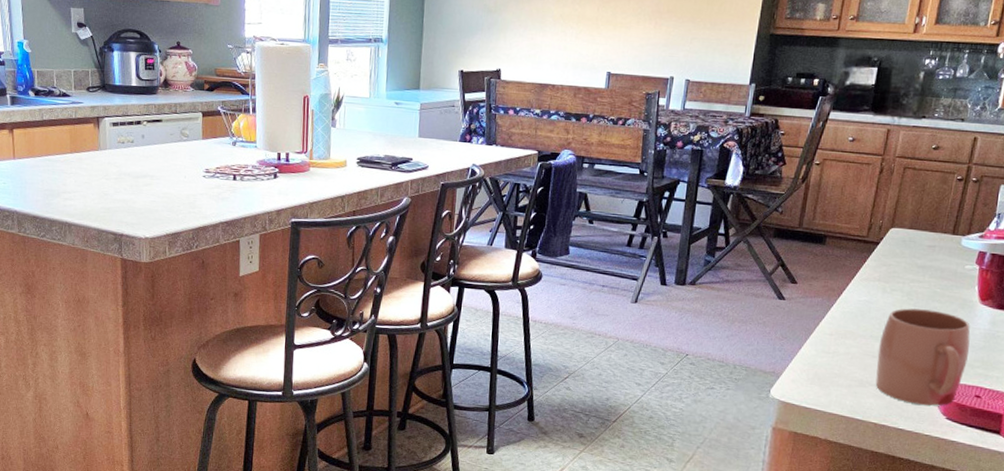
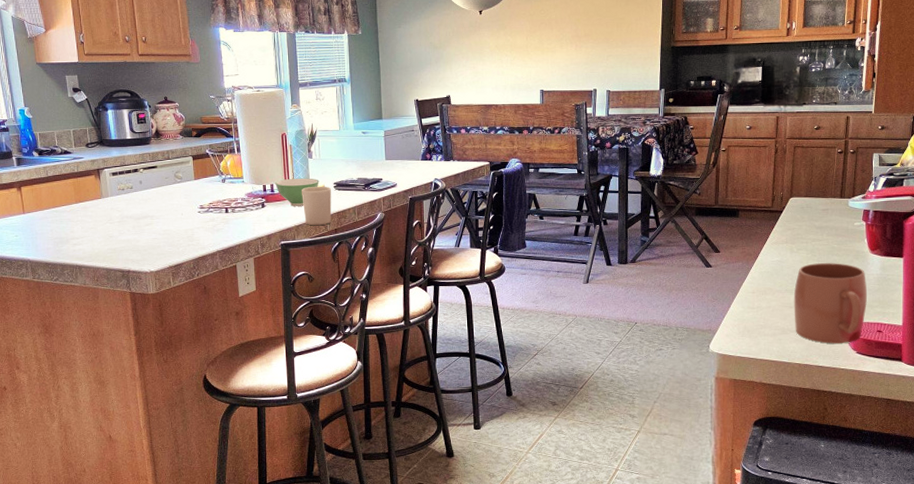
bowl: none [291,148,341,181] -> present [275,178,319,206]
mug: none [319,159,353,205] -> present [302,186,332,226]

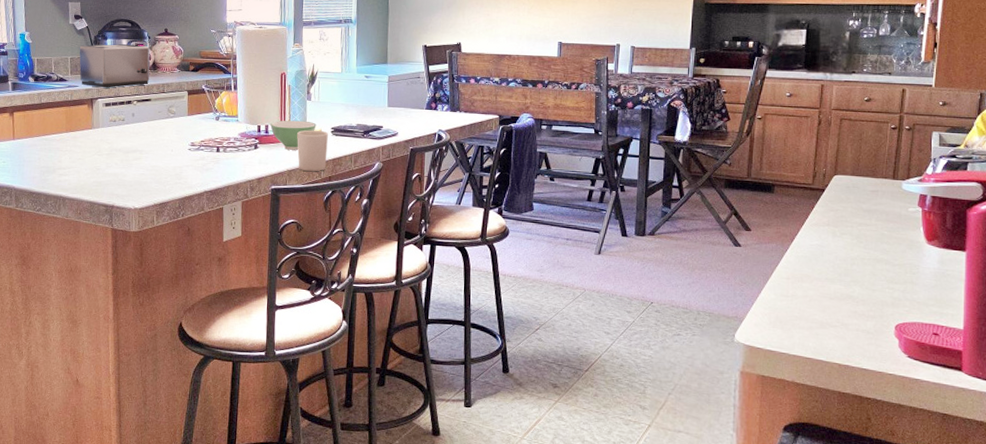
toaster: none [81,114,154,158] -> present [79,44,150,88]
mug: present [793,263,868,344] -> none [834,250,922,345]

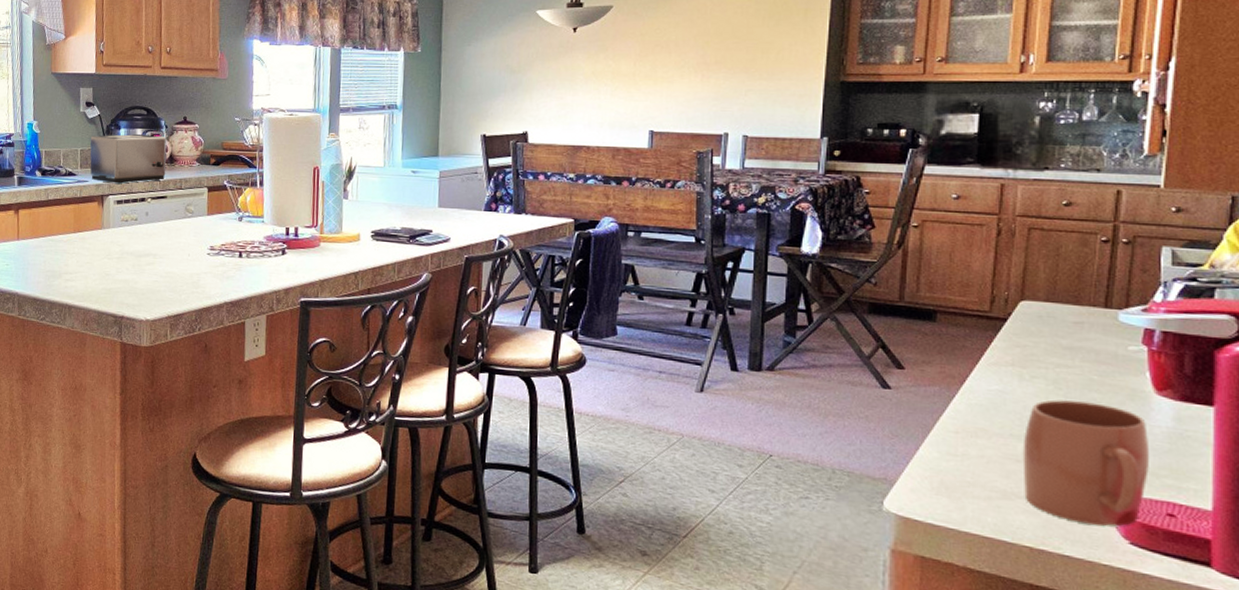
bowl: present [270,120,316,150] -> none [300,222,354,257]
mug: present [297,130,328,172] -> none [331,233,368,283]
mug: none [834,250,922,345] -> present [1022,400,1150,527]

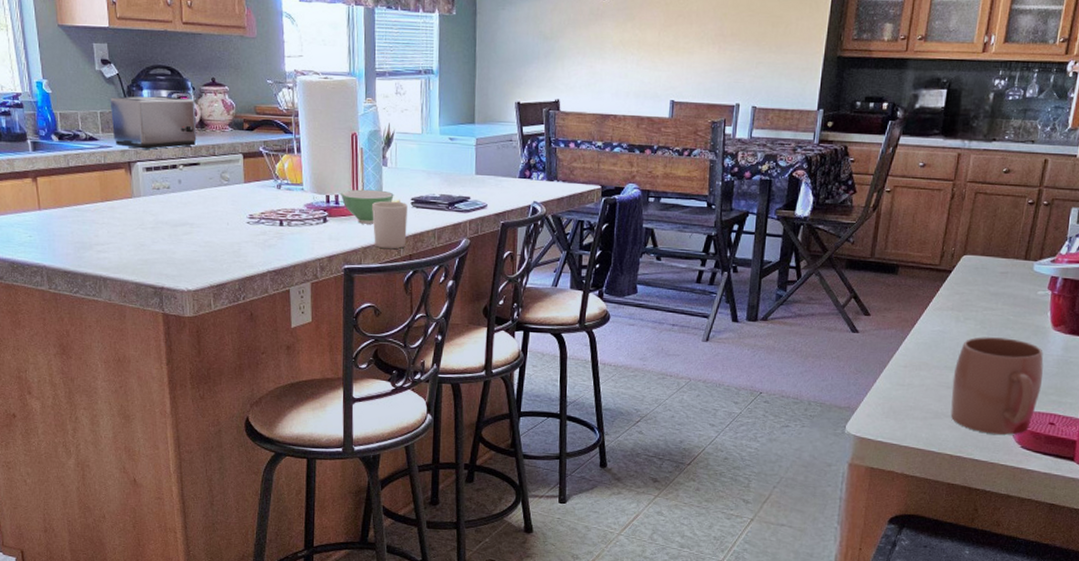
bowl: none [300,222,354,257] -> present [341,189,394,224]
mug: none [331,233,368,283] -> present [372,200,408,250]

